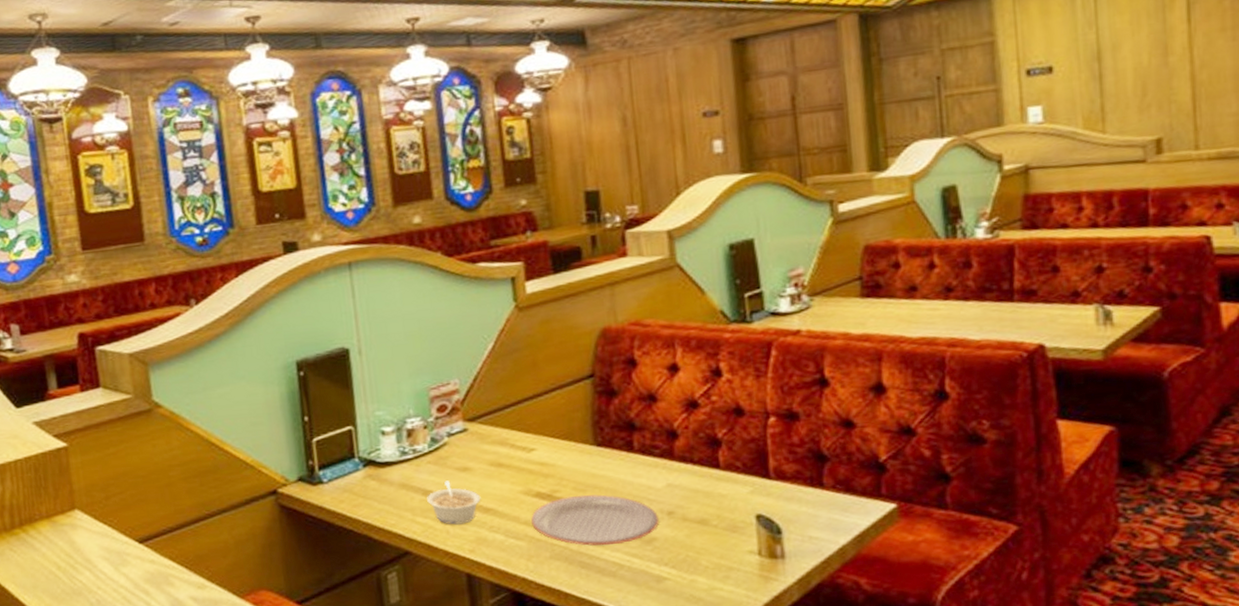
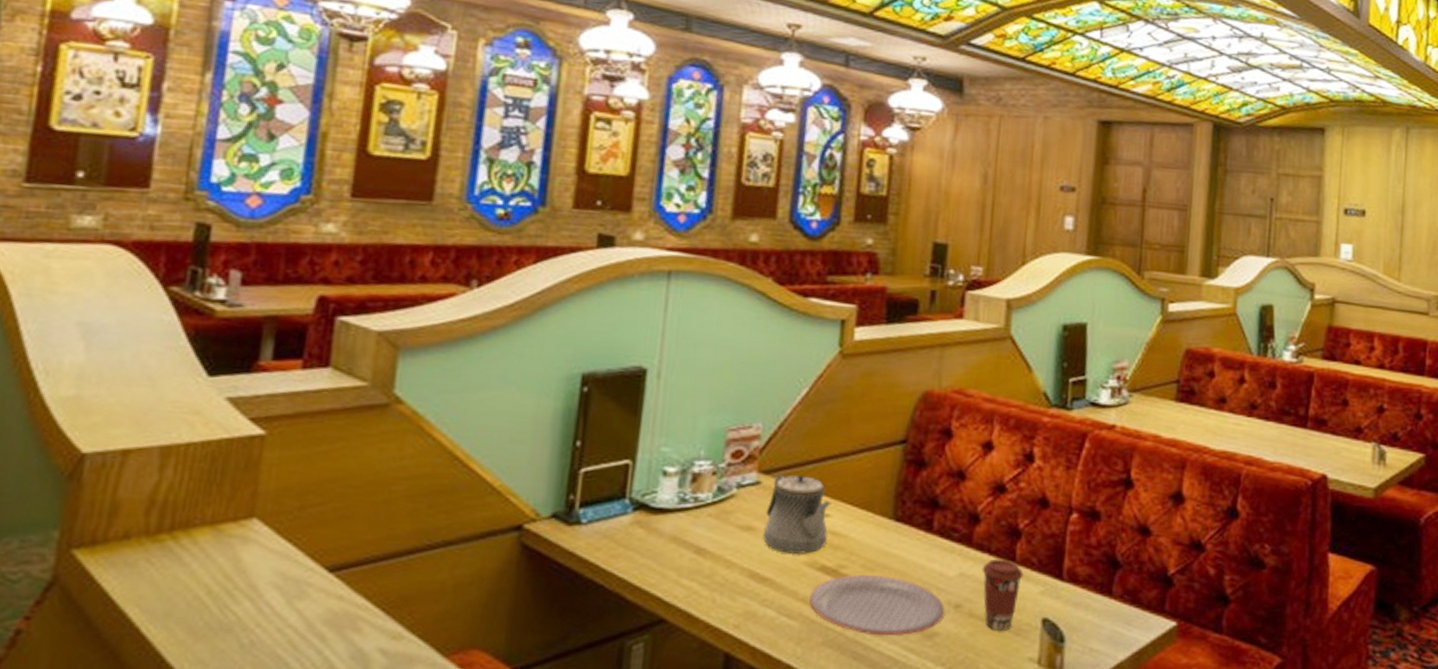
legume: present [427,480,481,525] -> none [698,539,760,593]
teapot: none [477,417,537,487] -> present [762,474,832,555]
coffee cup: none [688,466,730,531] -> present [982,558,1024,632]

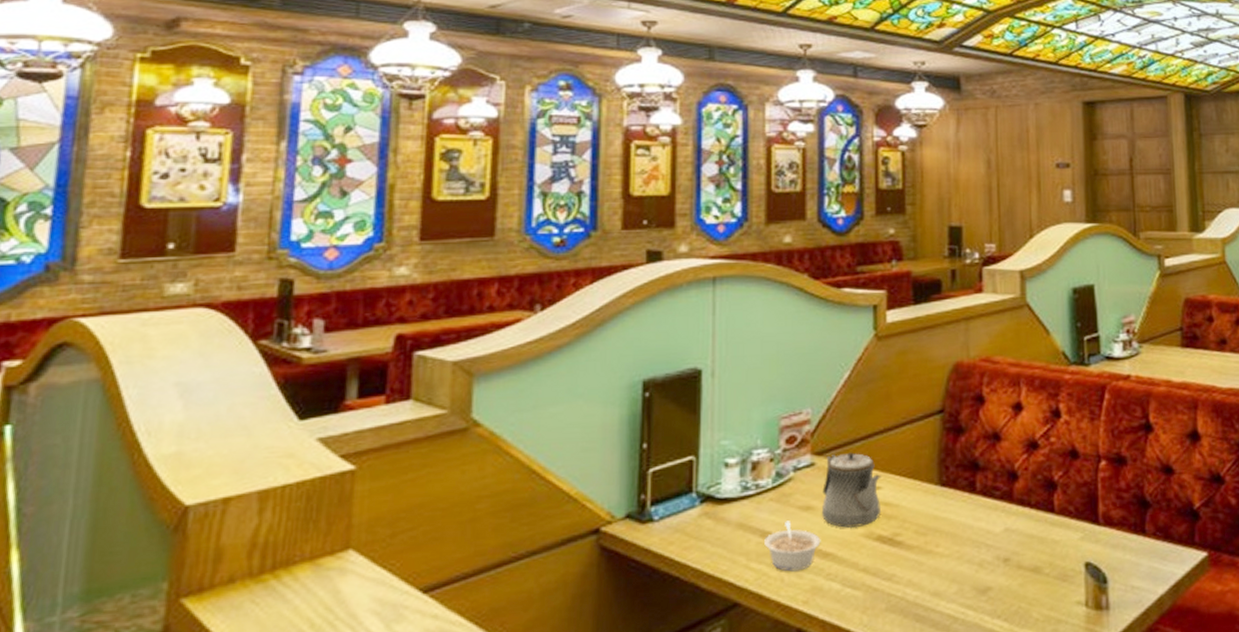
legume: none [698,539,760,593] -> present [764,520,821,572]
plate: present [809,574,945,636] -> none [870,539,996,597]
coffee cup: present [982,558,1024,632] -> none [1025,510,1063,580]

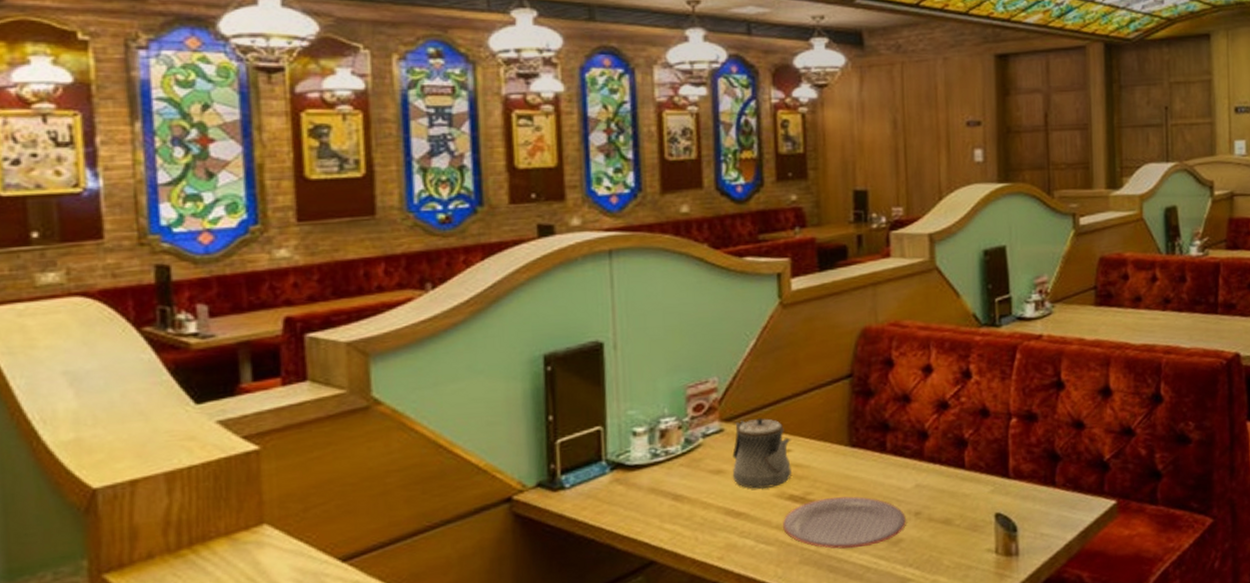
legume: present [764,520,821,572] -> none [677,484,733,531]
plate: none [870,539,996,597] -> present [783,496,907,549]

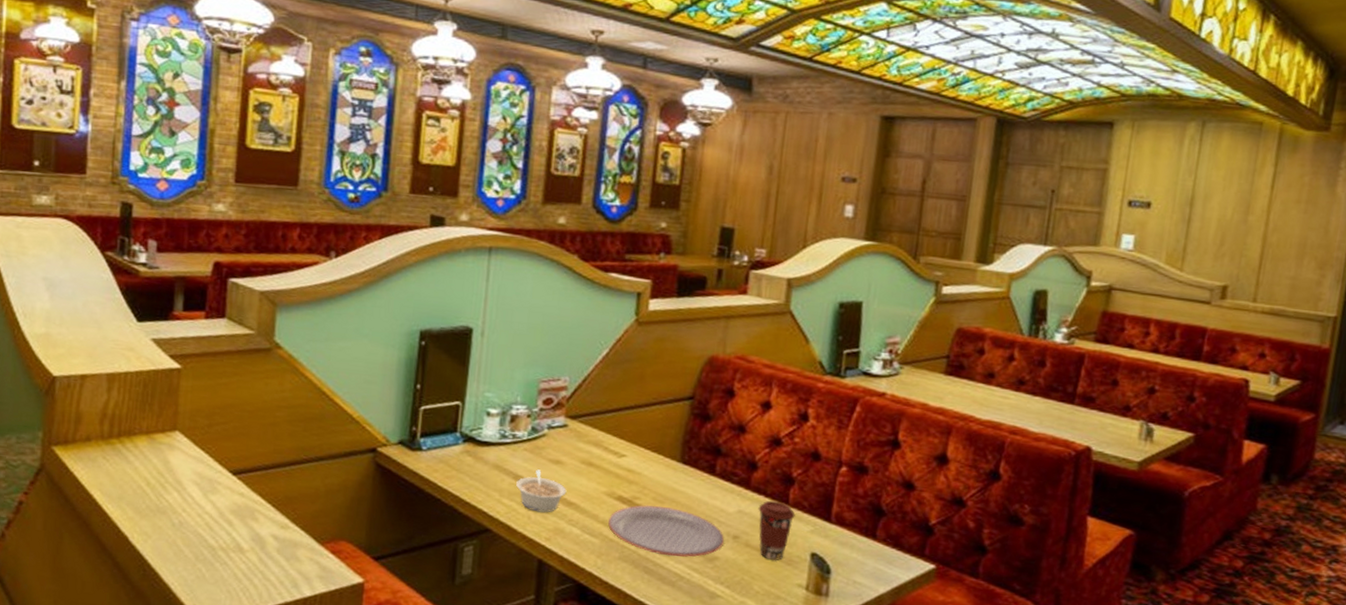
legume: none [677,484,733,531] -> present [516,469,567,513]
teapot: present [732,417,791,490] -> none [569,420,628,486]
coffee cup: none [935,466,974,531] -> present [758,500,796,561]

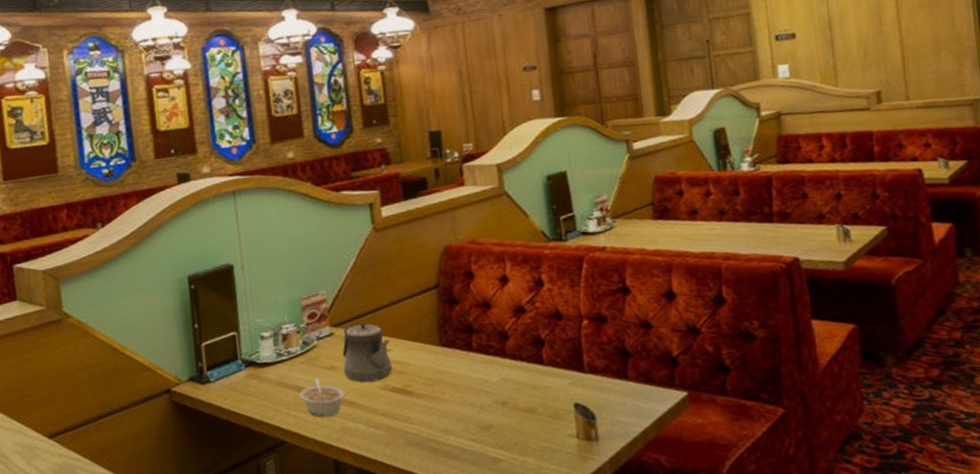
teapot: none [569,420,628,486] -> present [342,323,393,383]
plate: present [608,504,725,557] -> none [388,388,495,433]
coffee cup: present [758,500,796,561] -> none [517,363,552,418]

